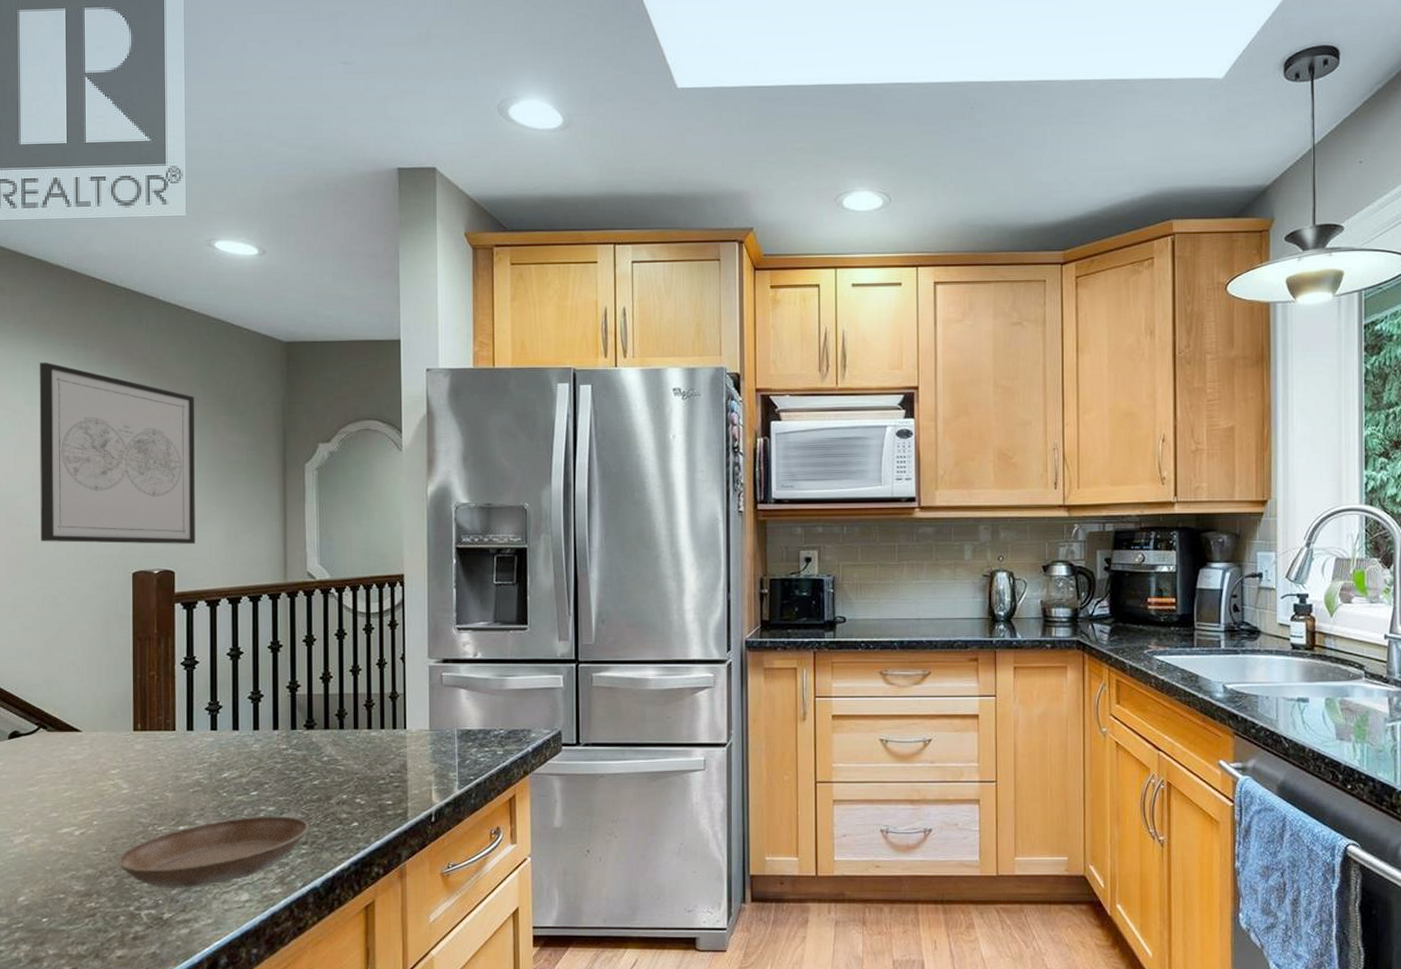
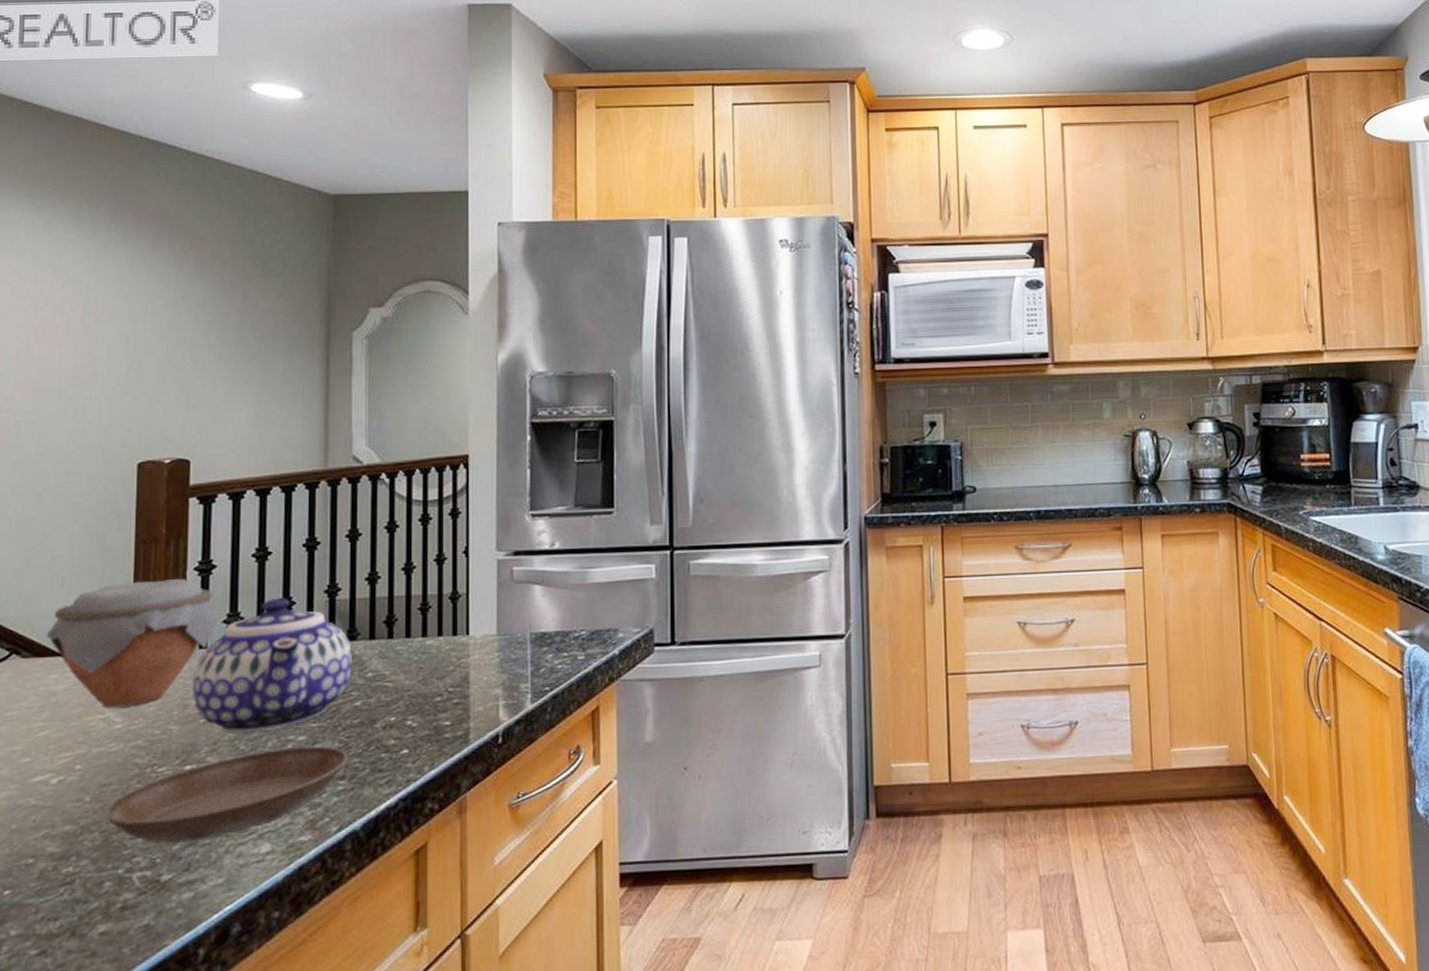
wall art: present [39,362,195,544] -> none [24,221,222,431]
jar: none [66,672,201,776] -> present [46,579,218,708]
teapot: none [182,691,311,803] -> present [192,598,353,734]

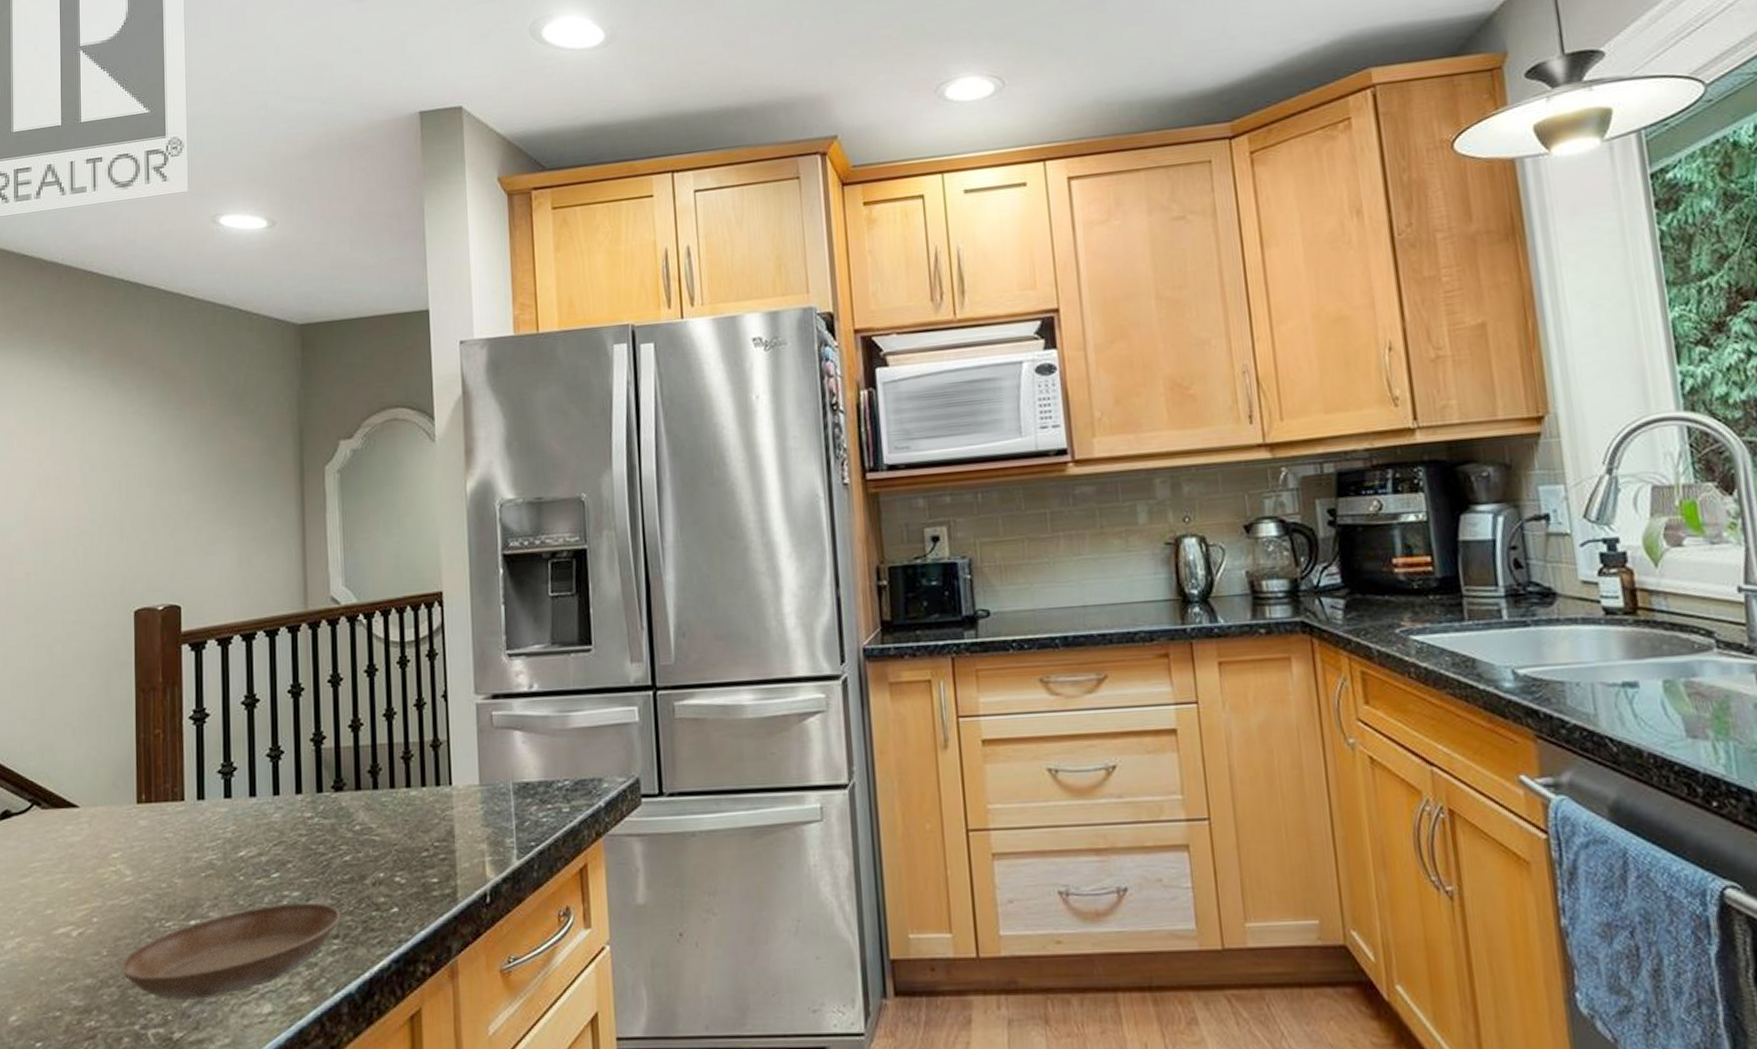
jar: present [46,579,218,708] -> none [62,728,213,860]
teapot: present [192,598,353,734] -> none [192,747,341,889]

